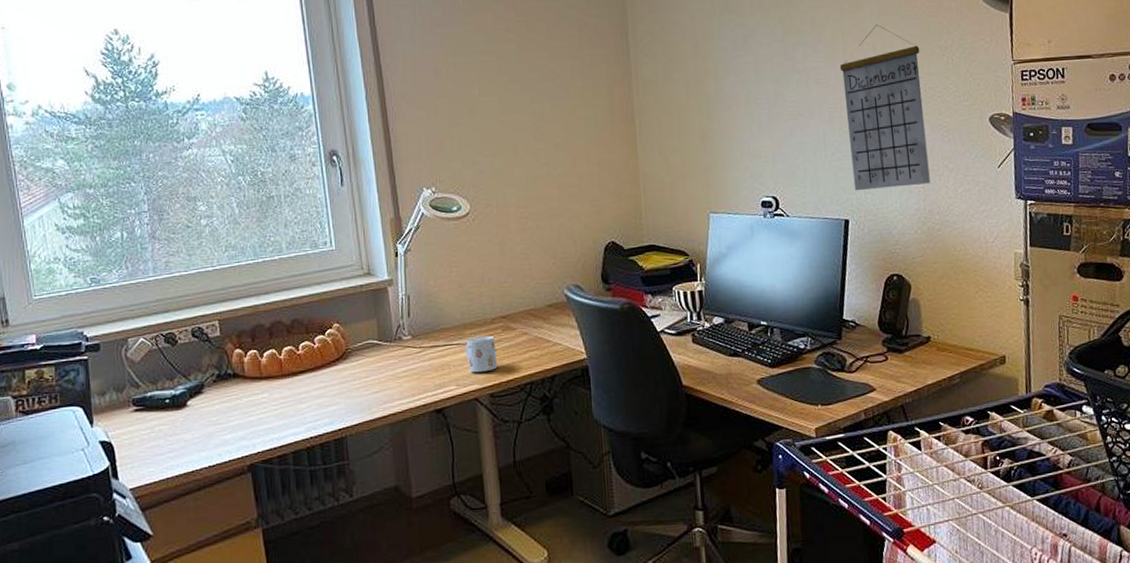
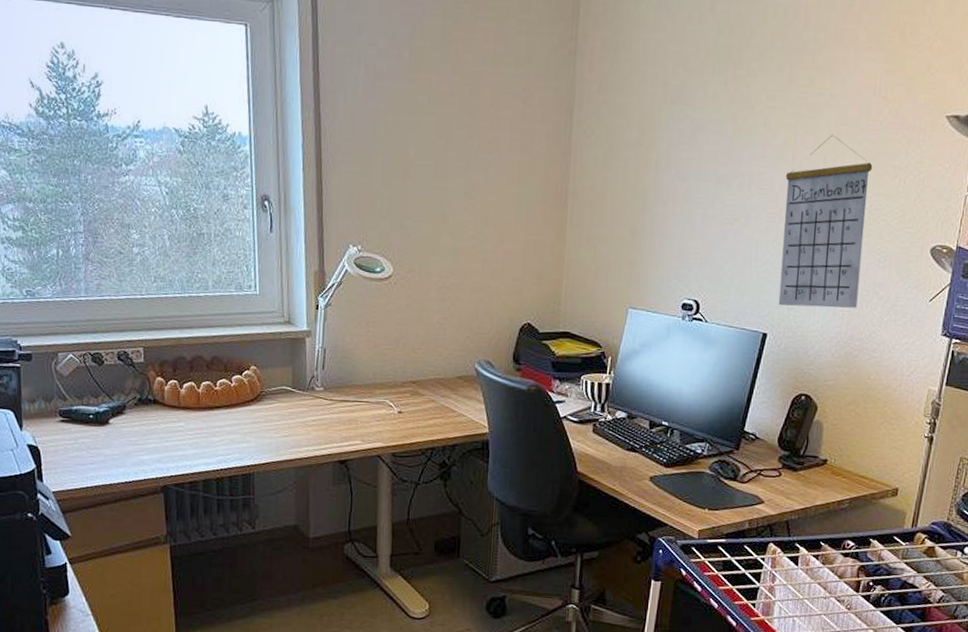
mug: present [465,336,498,373] -> none [373,397,403,432]

